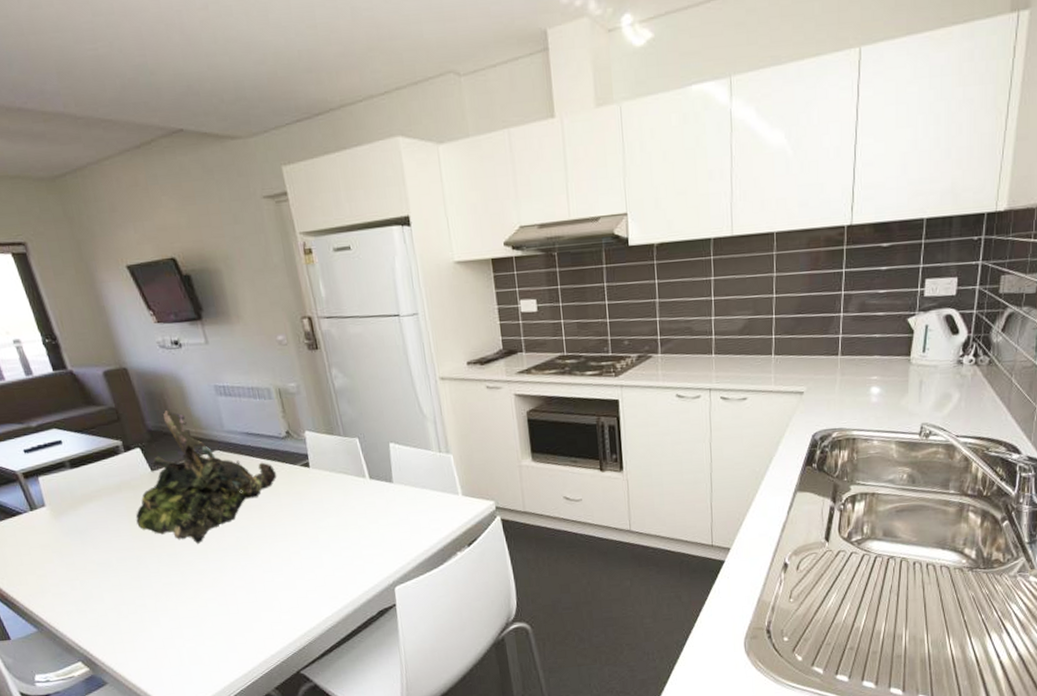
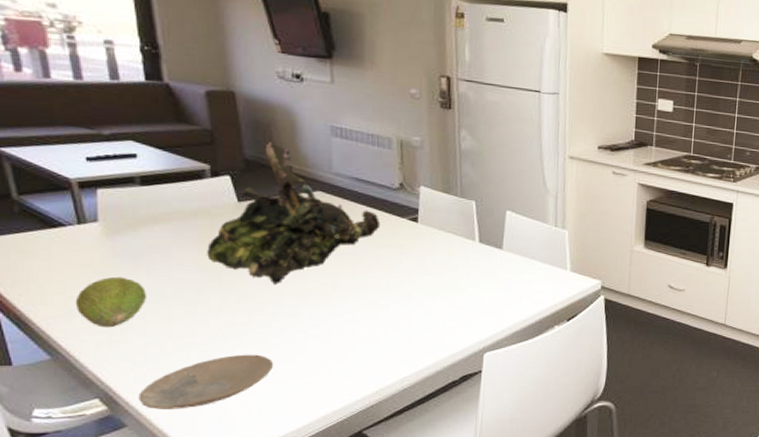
fruit: none [44,553,98,600] -> present [75,276,146,328]
plate: none [110,609,213,667] -> present [138,354,274,409]

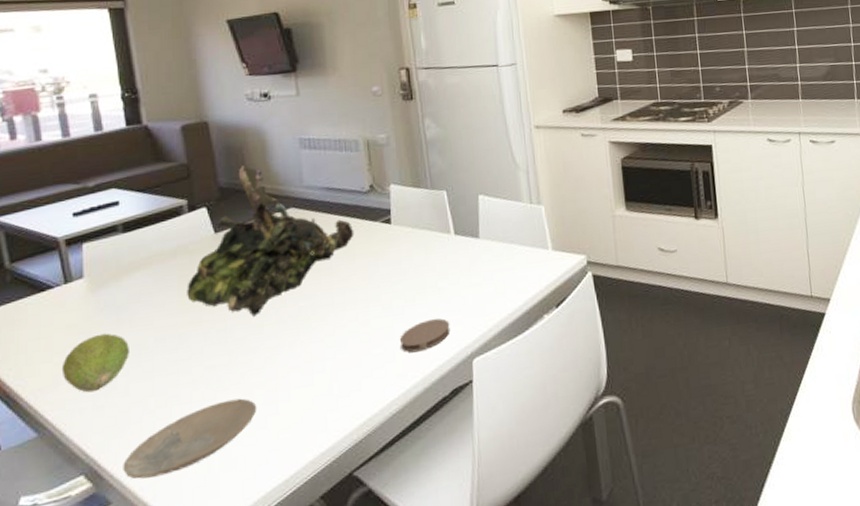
coaster: none [416,314,466,340] -> present [399,318,451,353]

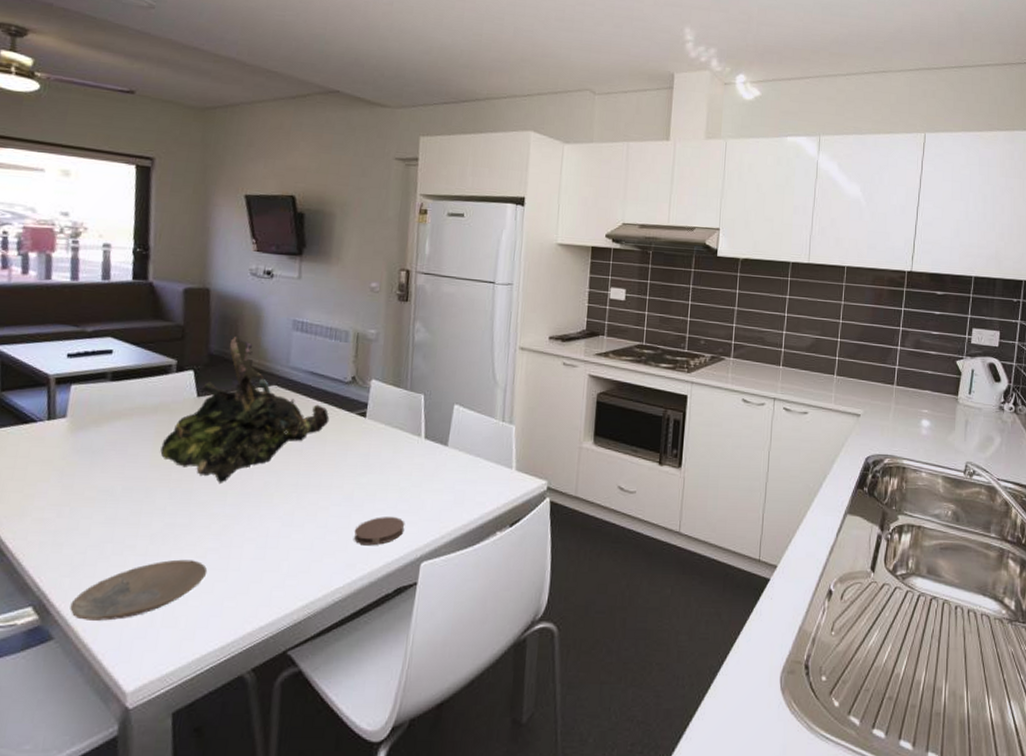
fruit: present [61,333,129,393] -> none [29,474,98,529]

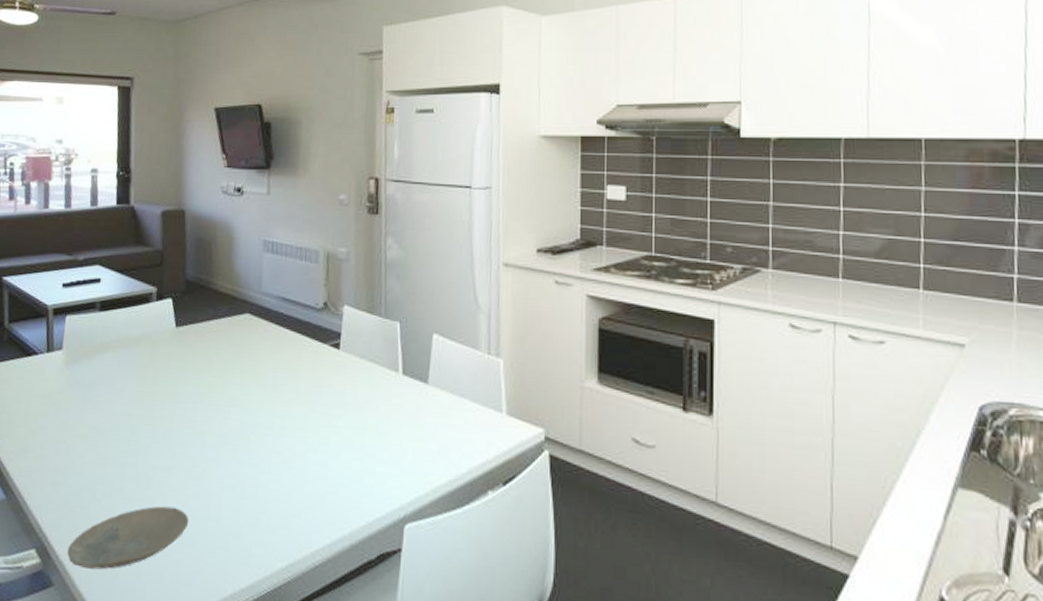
plant: present [160,336,330,485] -> none [143,259,303,424]
coaster: present [354,517,405,546] -> none [332,467,386,501]

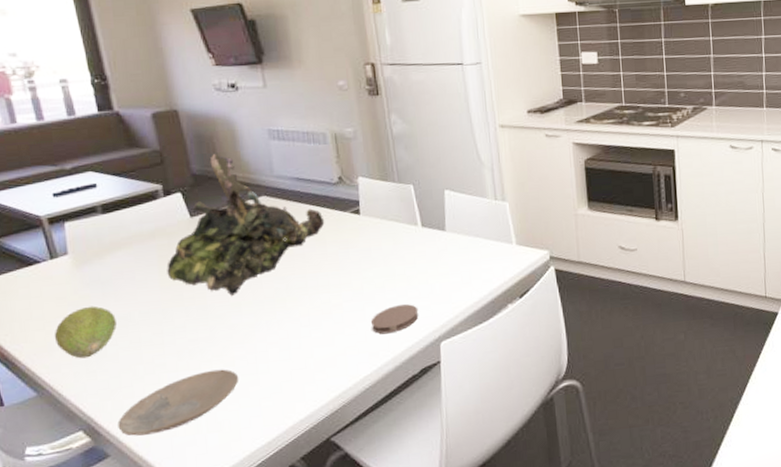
fruit: none [32,409,89,467] -> present [54,306,117,359]
plant: none [143,259,303,424] -> present [167,153,325,297]
coaster: none [332,467,386,501] -> present [370,304,419,334]

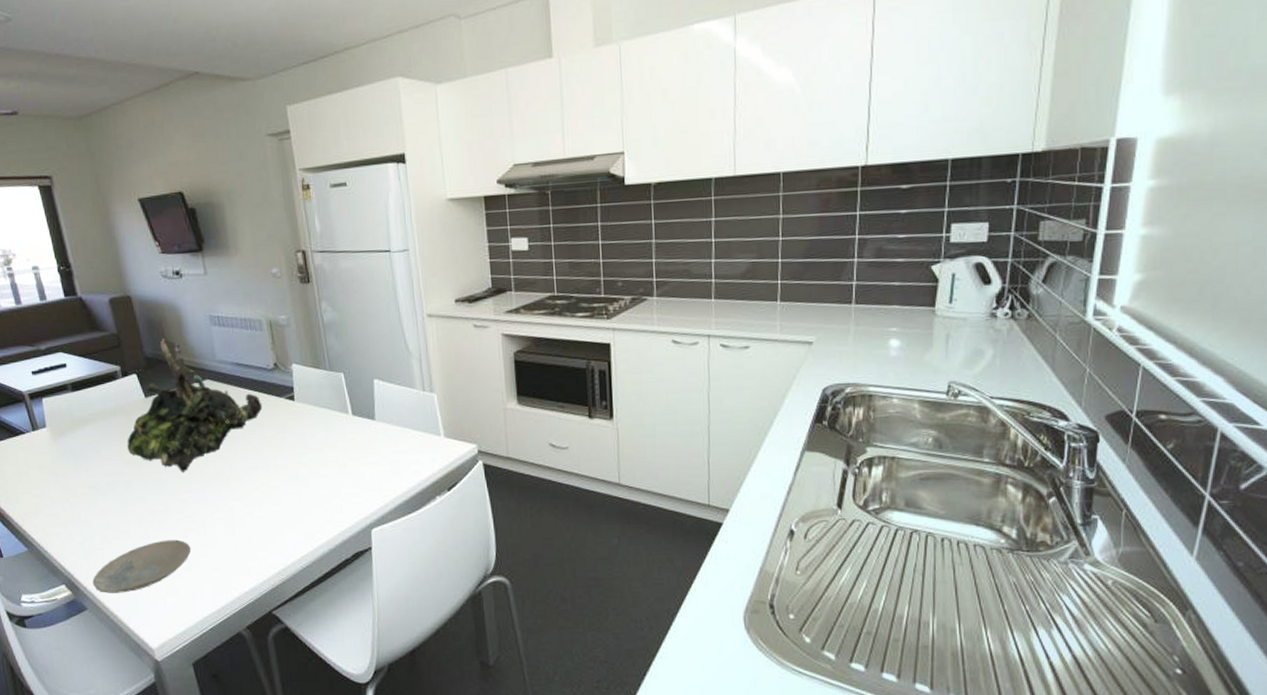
fruit: present [54,306,117,359] -> none [38,474,88,521]
coaster: present [370,304,419,334] -> none [306,490,351,518]

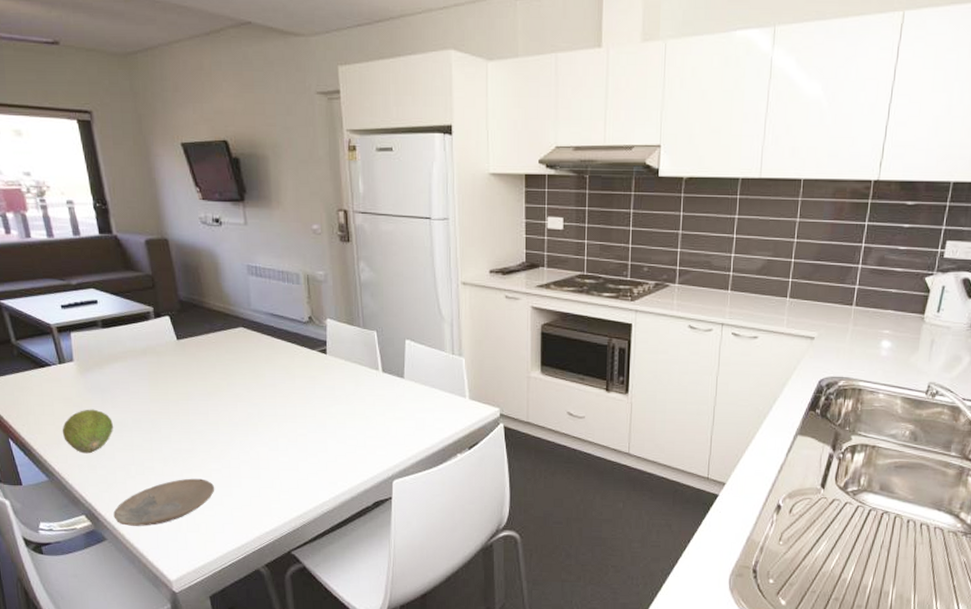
fruit: none [38,474,88,521] -> present [62,409,113,454]
plant: present [127,337,263,474] -> none [156,282,295,416]

